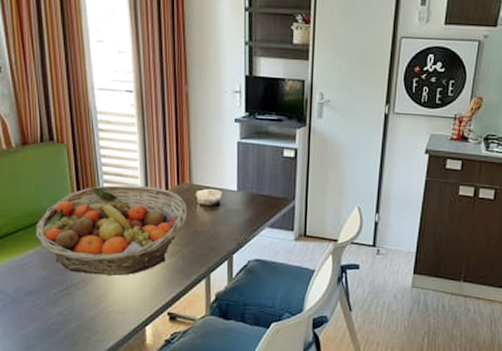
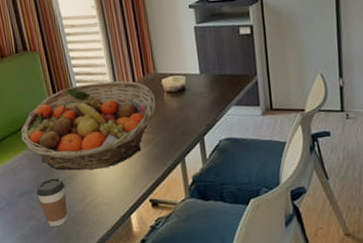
coffee cup: none [45,280,78,331] -> present [36,178,68,227]

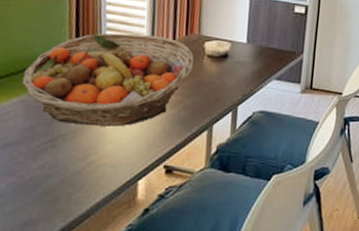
coffee cup: present [36,178,68,227] -> none [26,131,66,187]

